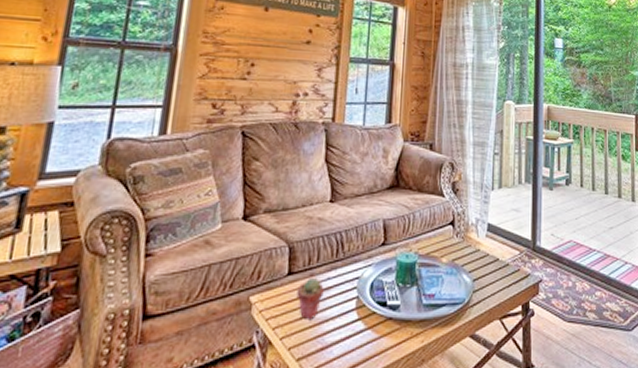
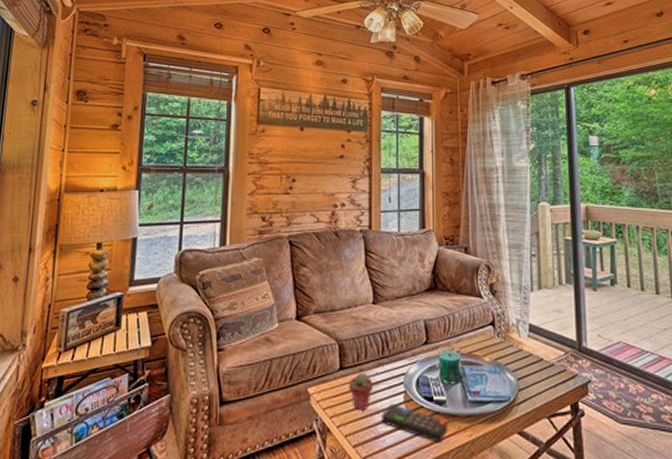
remote control: none [330,311,401,351] -> present [382,404,448,443]

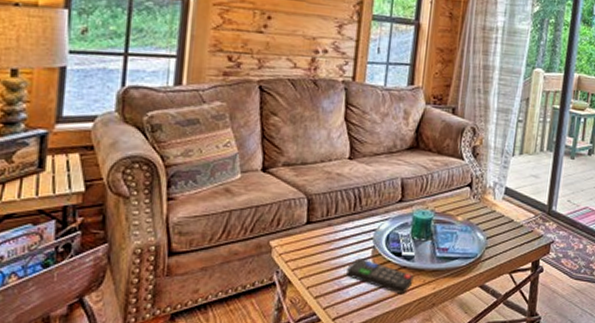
potted succulent: present [349,372,373,411] -> none [315,227,342,265]

